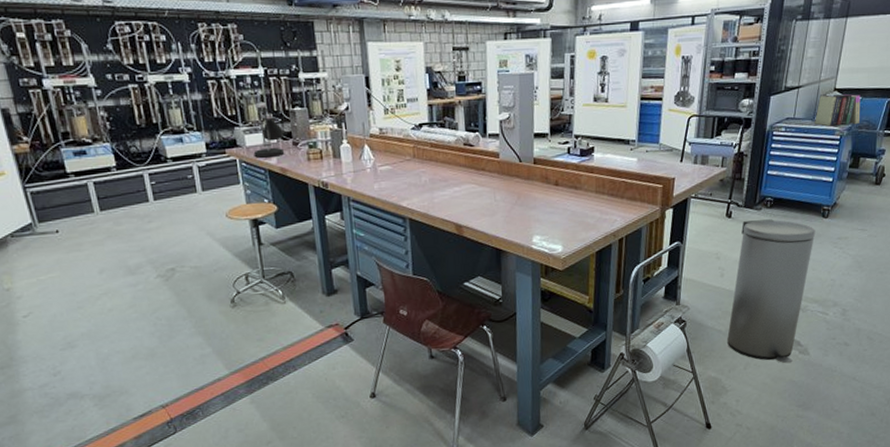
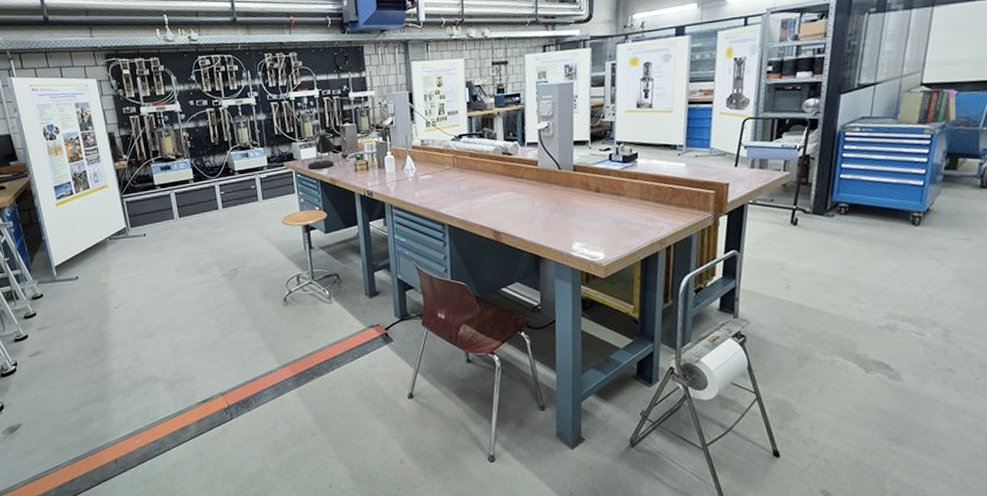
pedal bin: present [727,219,816,364] -> none [796,227,904,389]

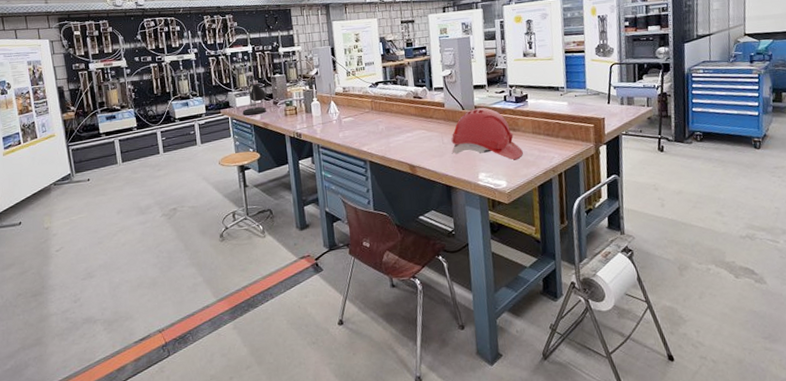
hard hat: none [543,167,627,229] -> present [451,107,523,160]
books: present [896,88,957,125] -> none [730,37,775,67]

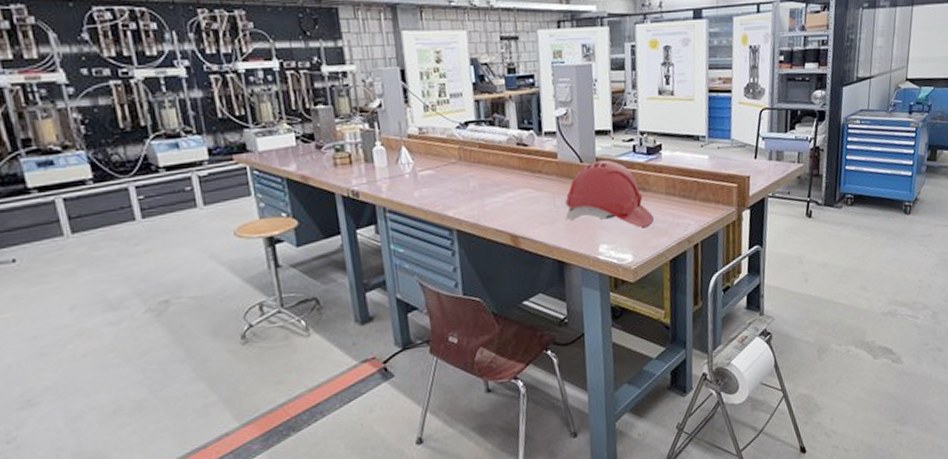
desk lamp: present [242,72,267,117] -> none [267,100,305,166]

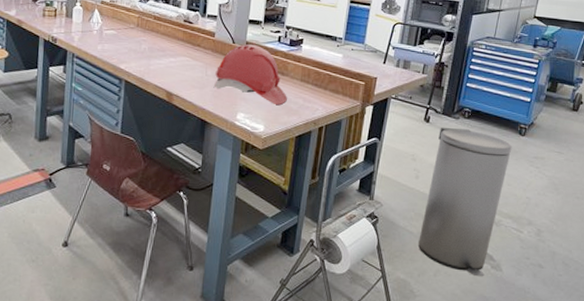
pedal bin: none [816,217,899,375] -> present [418,128,512,277]

